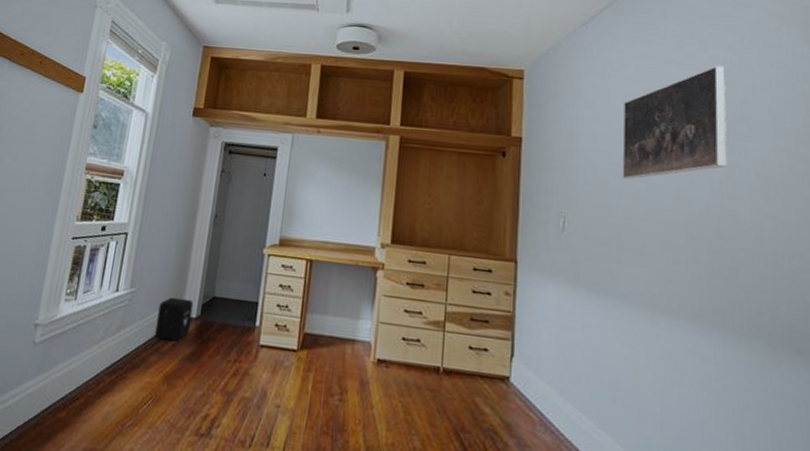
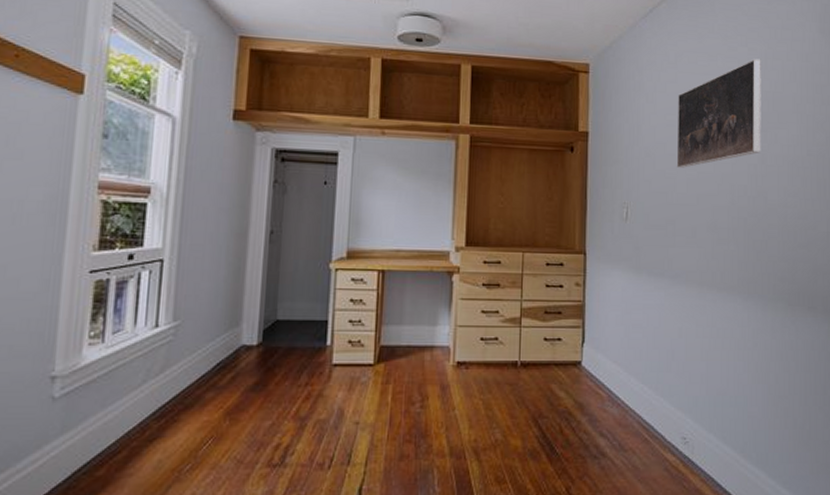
air purifier: present [154,297,194,341] -> none [209,326,253,372]

